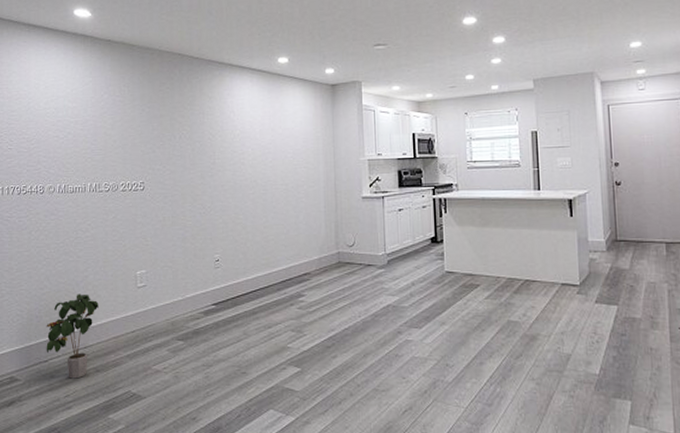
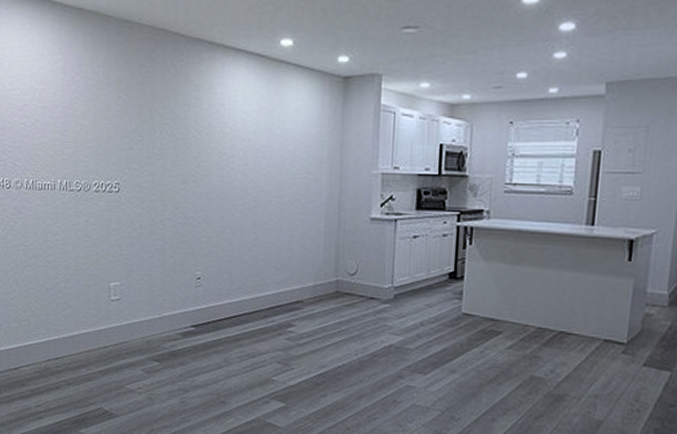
potted plant: present [46,294,99,379] -> none [15,301,70,390]

